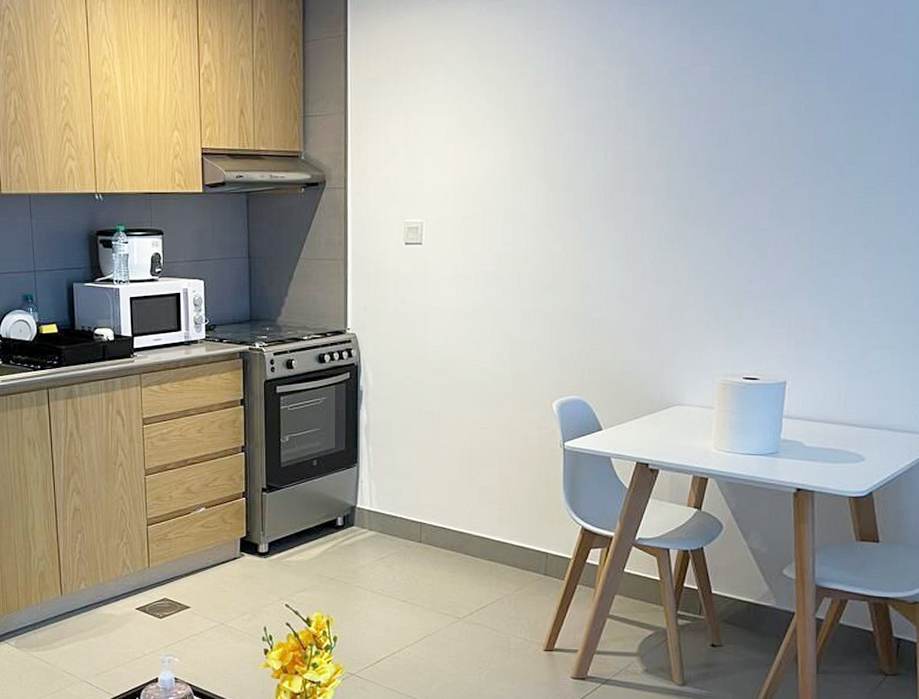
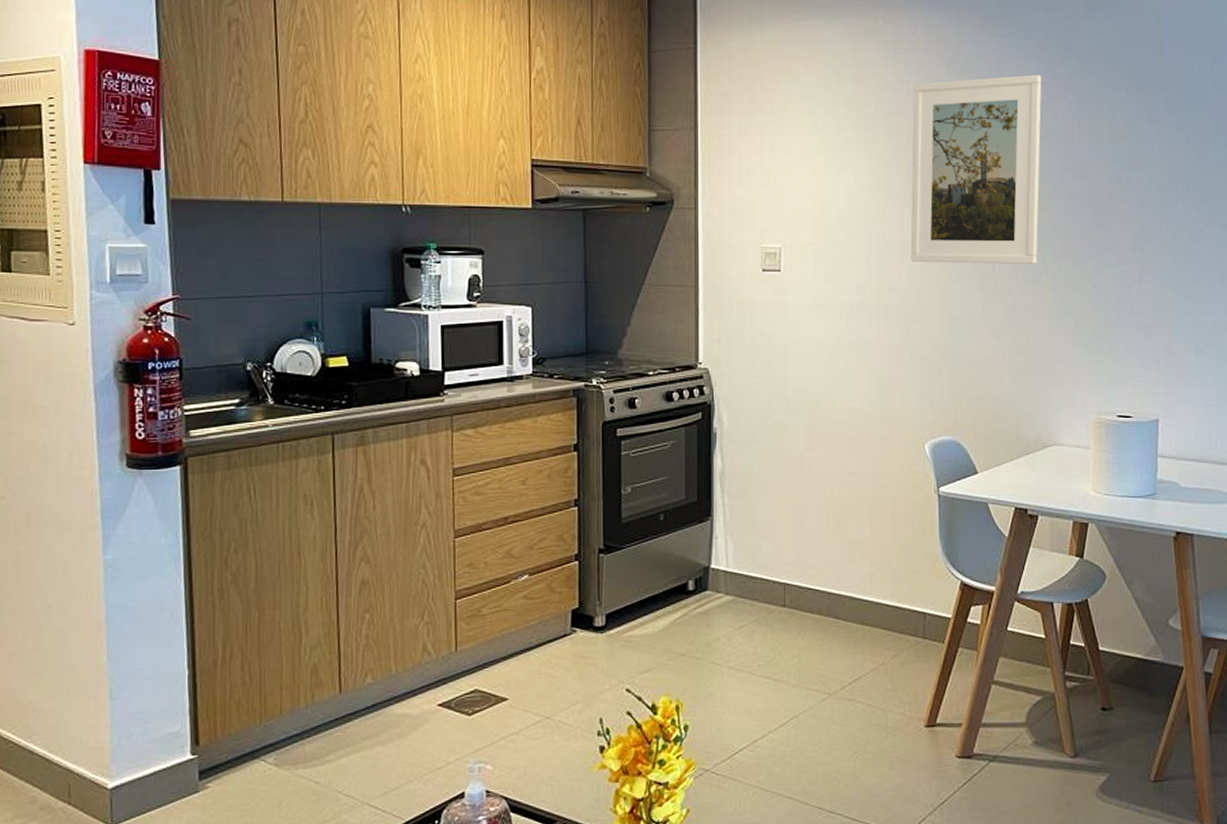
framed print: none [545,41,685,233] -> present [910,74,1042,264]

